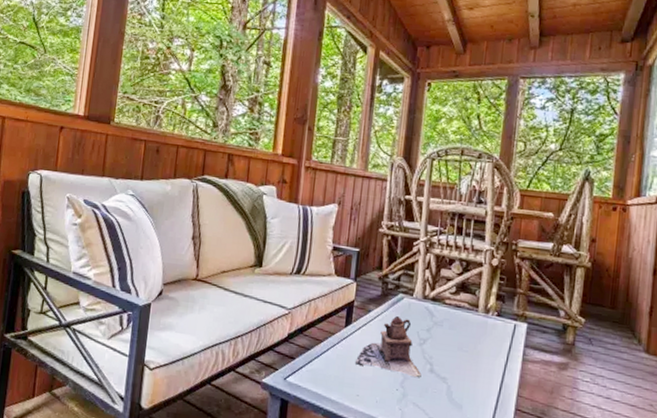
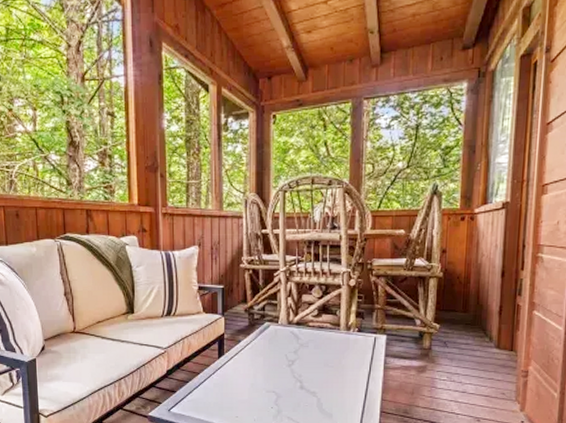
teapot: present [356,316,422,378] -> none [232,343,293,395]

